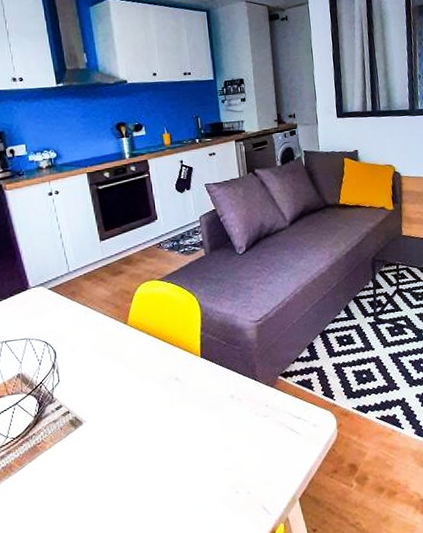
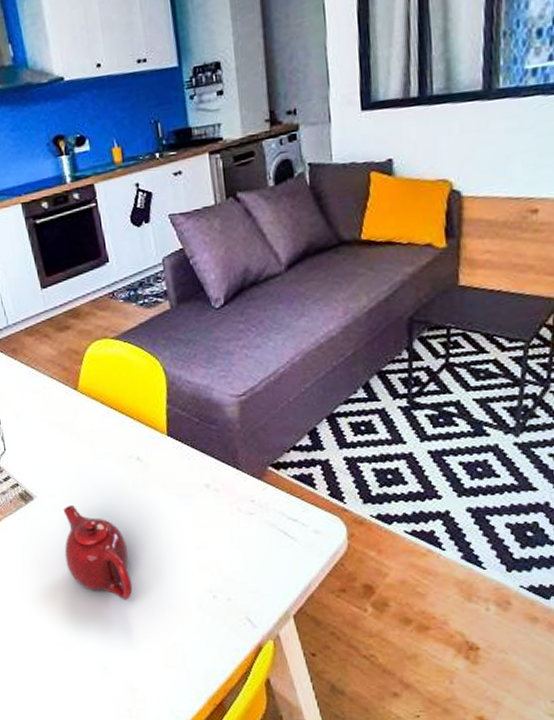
teapot: none [109,425,169,508] -> present [63,505,133,600]

